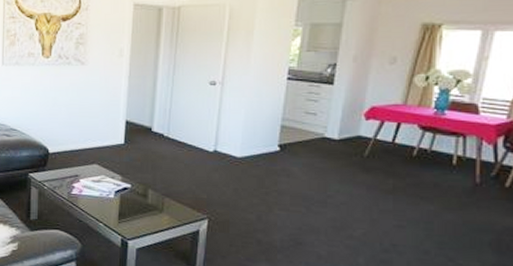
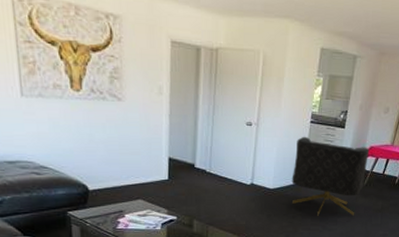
armchair: none [264,95,371,196] -> present [292,136,370,216]

